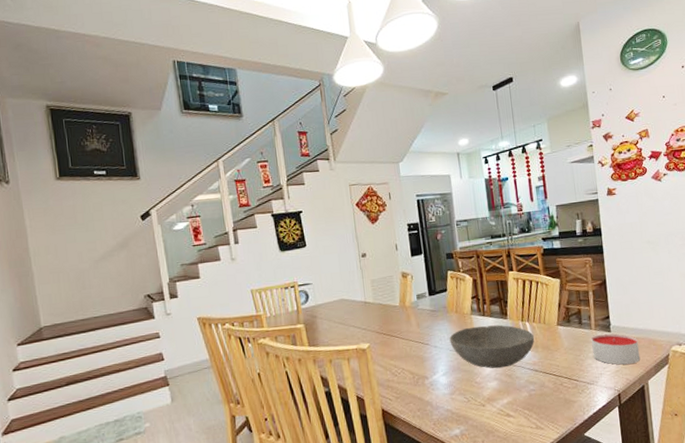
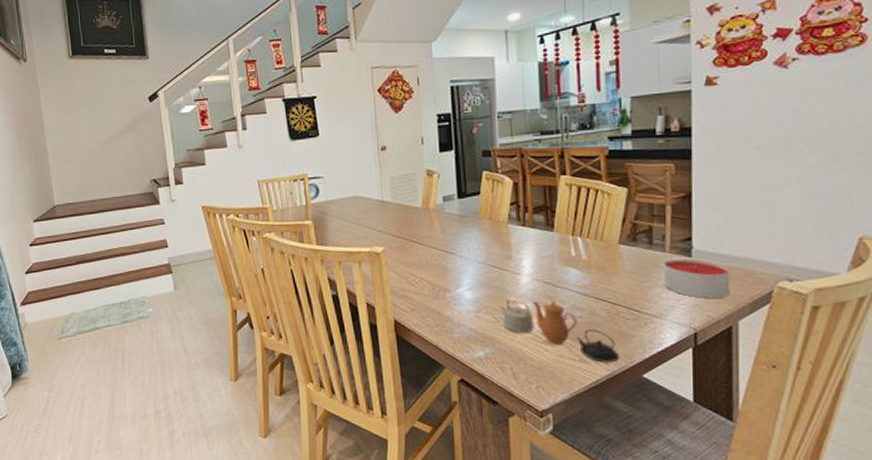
bowl: present [449,324,535,369] -> none [479,237,588,288]
teapot: none [469,377,567,428] -> present [500,298,620,364]

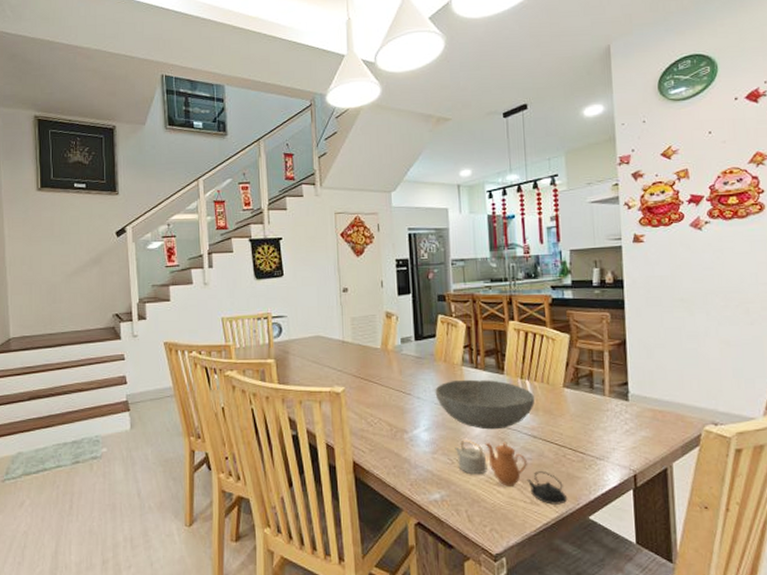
bowl: none [479,237,588,288] -> present [435,379,535,430]
candle: present [664,258,731,298] -> none [604,402,664,441]

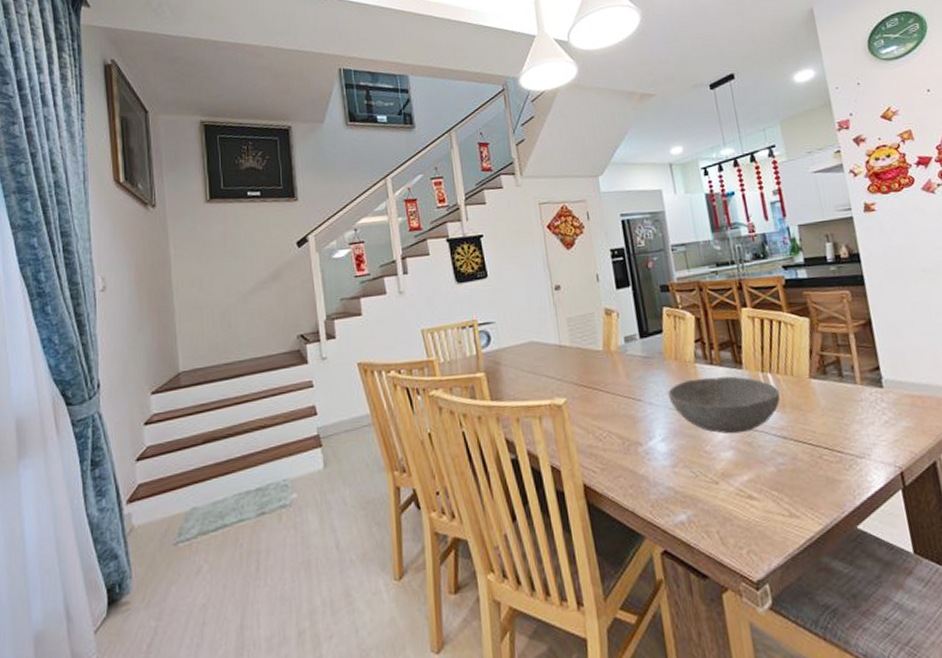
teapot: present [455,439,568,506] -> none [697,446,831,517]

